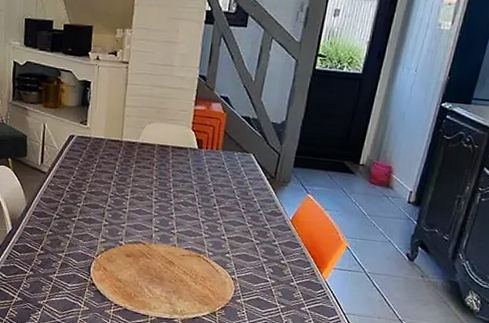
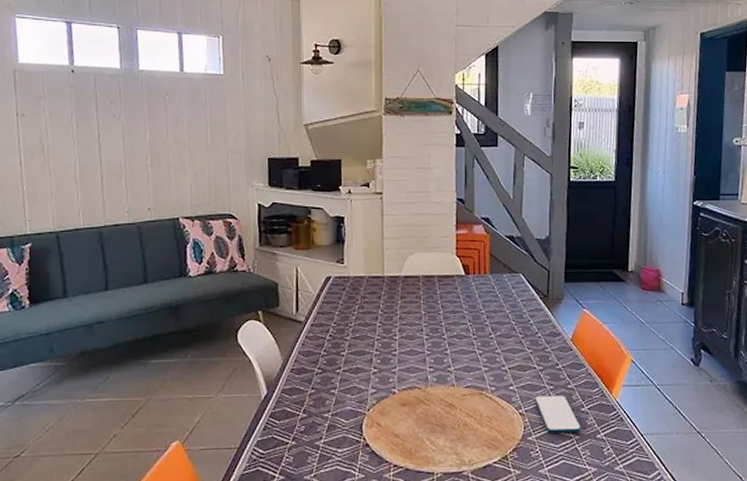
smartphone: none [248,265,288,303] -> present [535,395,581,433]

